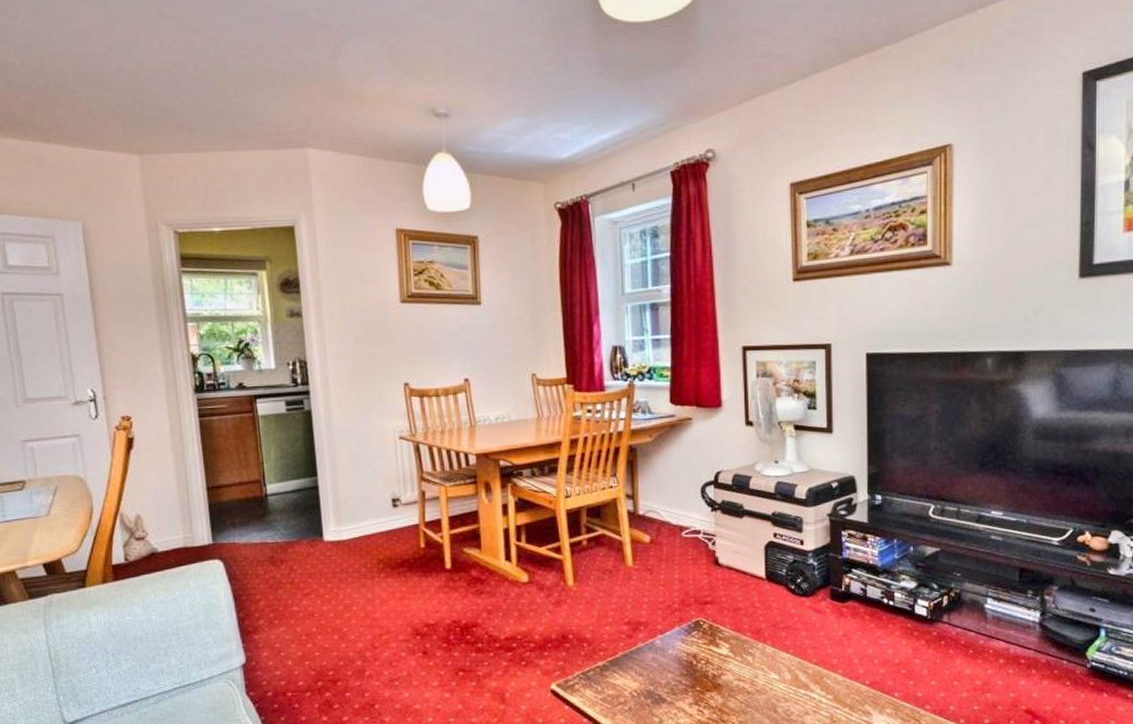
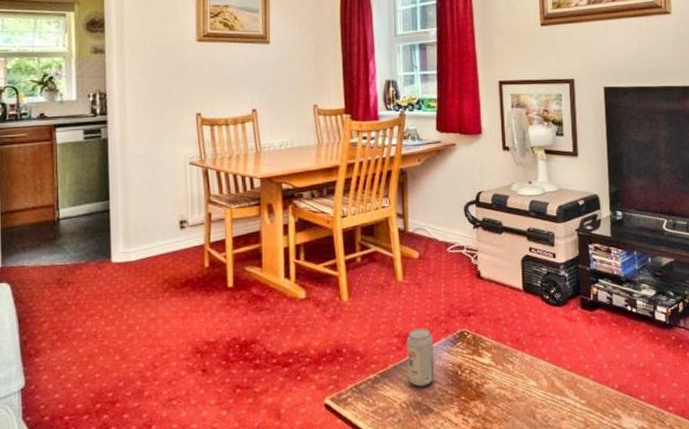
beverage can: none [637,616,668,676] -> present [407,328,435,387]

